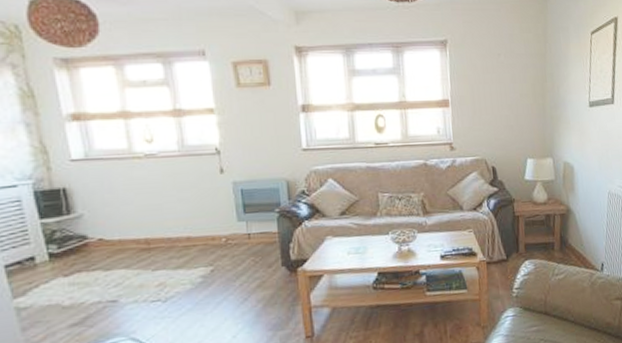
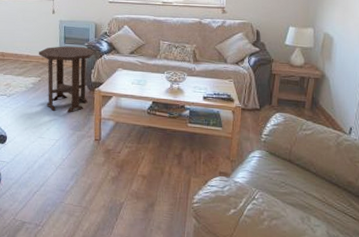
side table: none [204,214,291,310] -> present [38,46,95,113]

